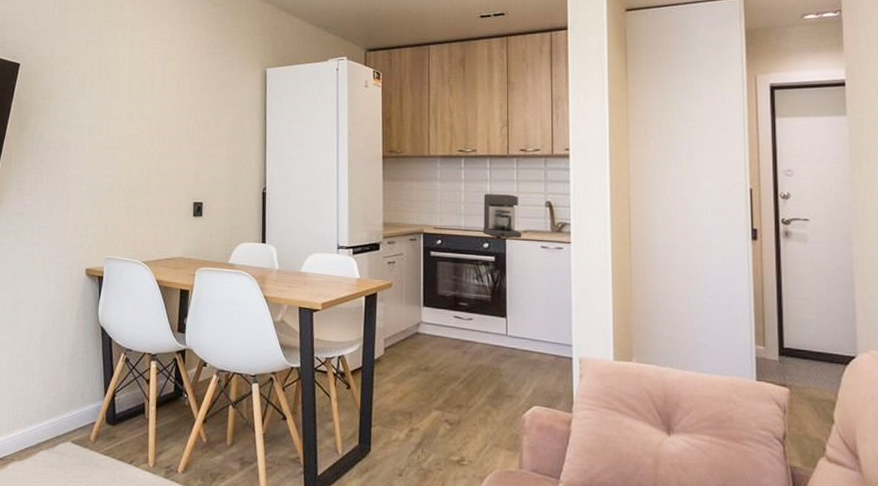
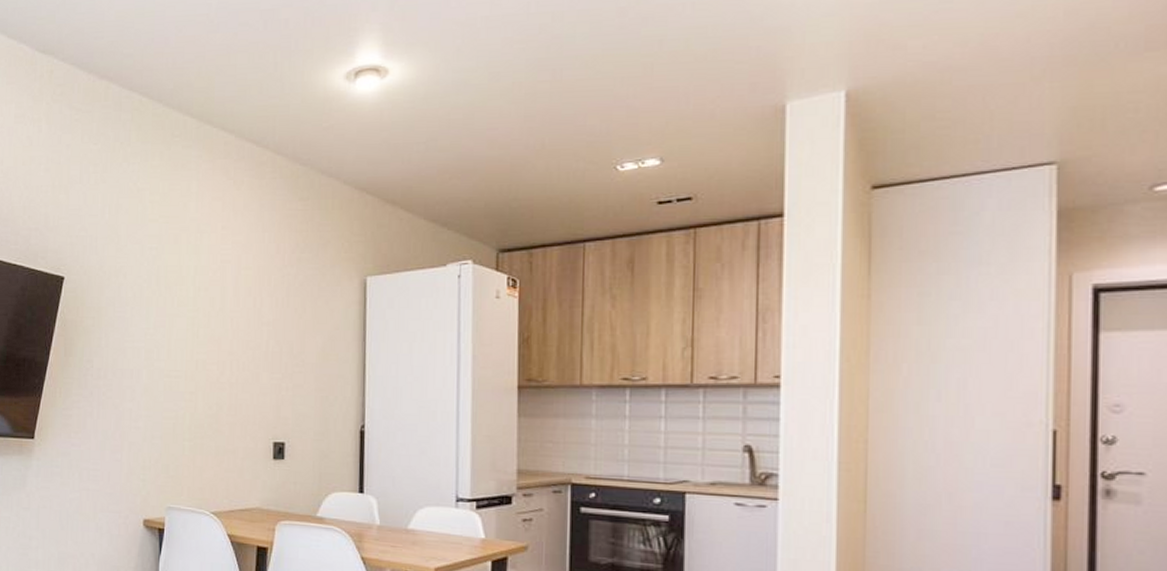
coffee maker: present [483,194,522,238] -> none [654,434,708,492]

